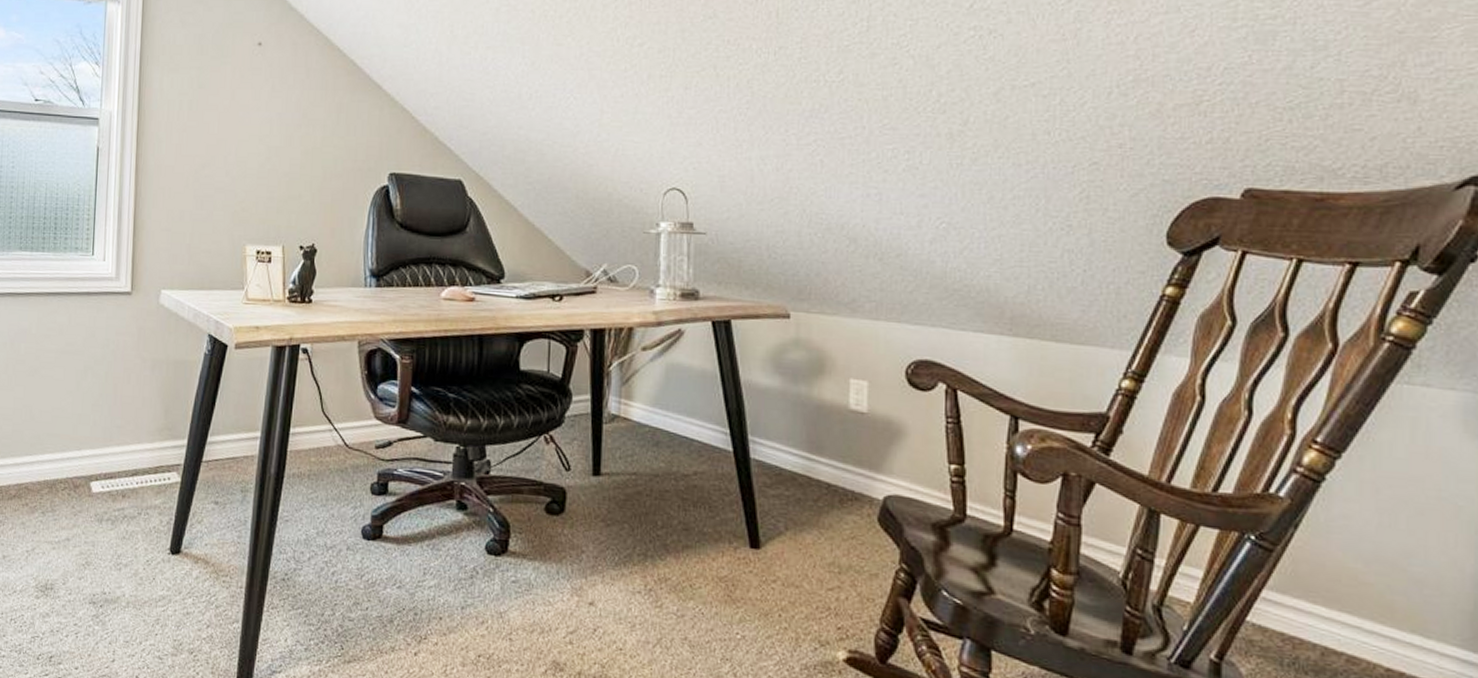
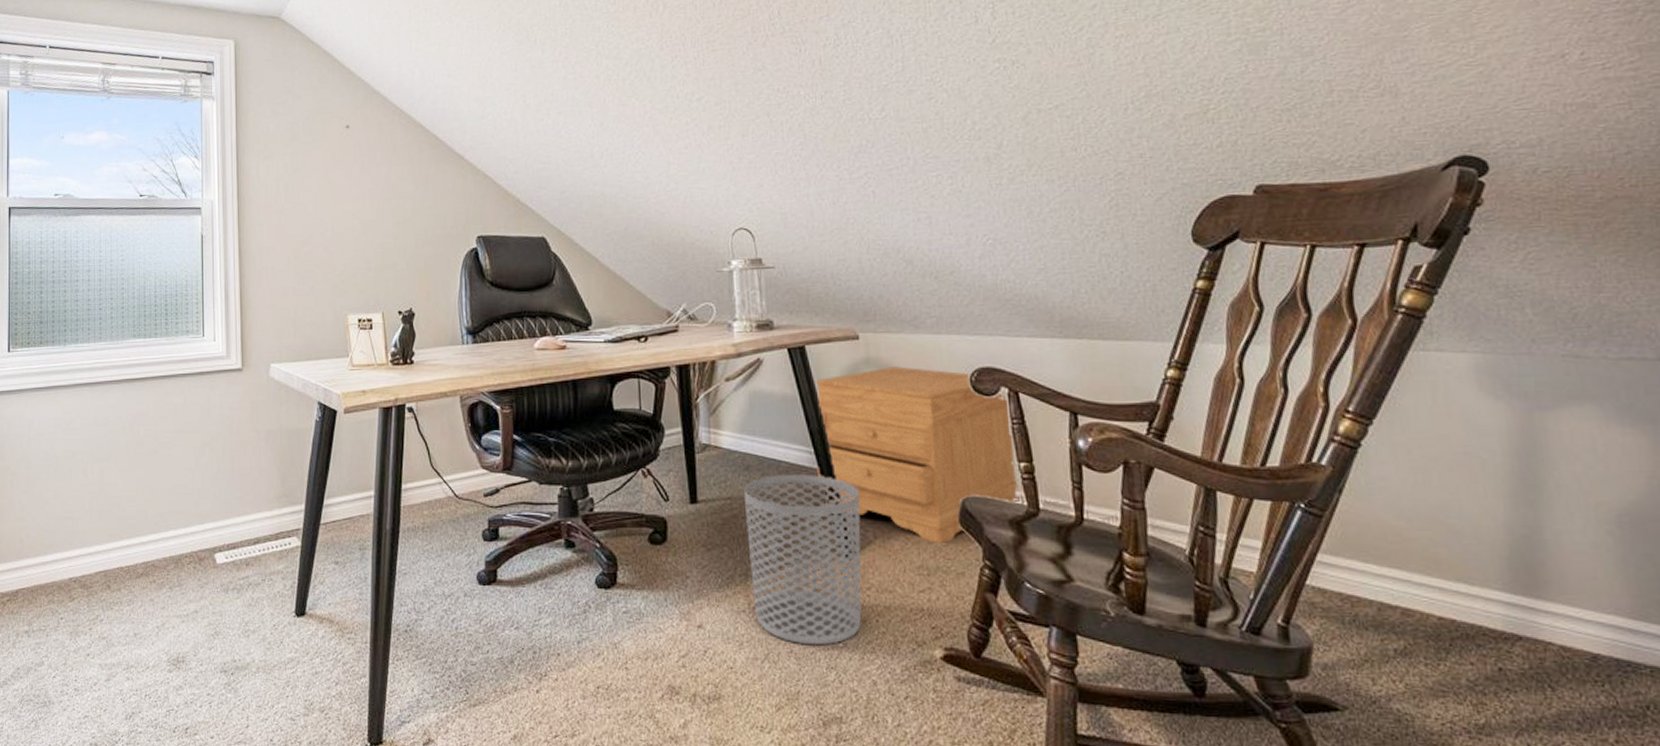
waste bin: none [650,454,773,636] -> present [743,475,862,646]
nightstand: none [732,350,947,542] -> present [815,366,1018,543]

